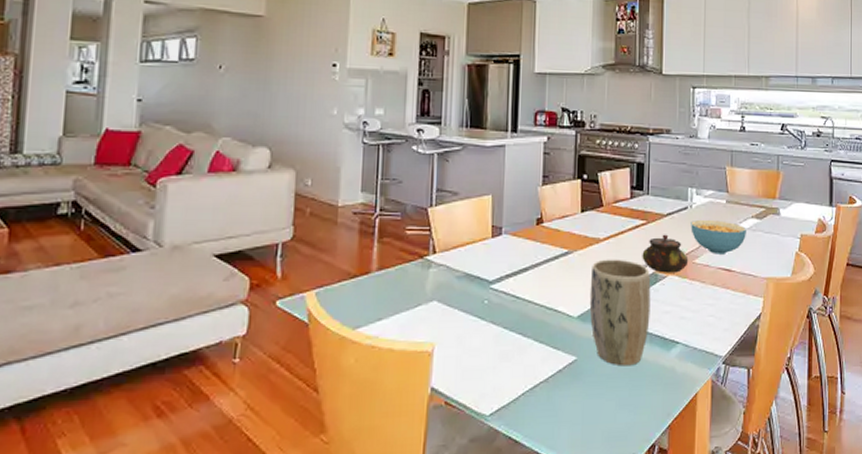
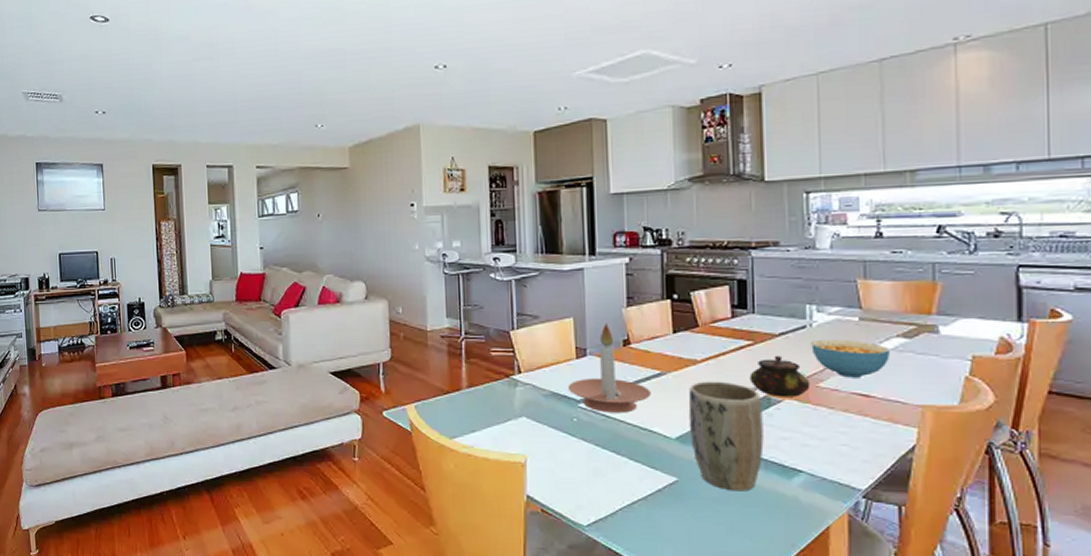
candle holder: none [481,200,558,293] -> present [567,322,651,413]

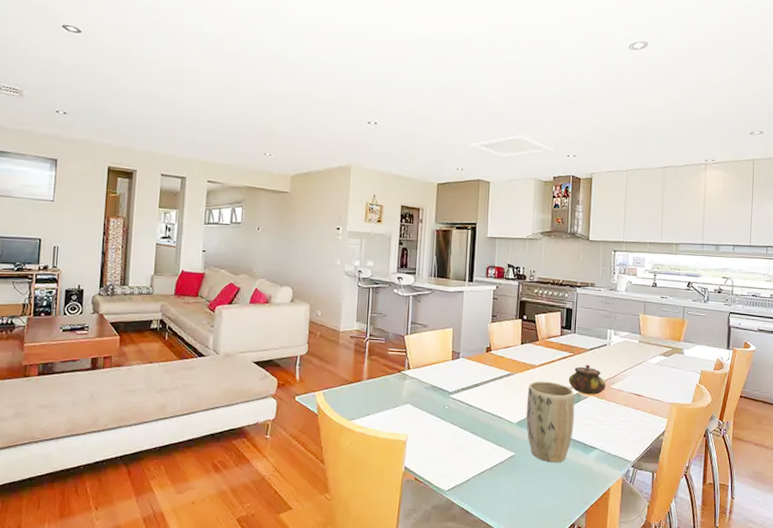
candle holder: present [567,322,651,413] -> none [443,333,502,403]
cereal bowl: present [811,339,890,378] -> none [609,354,655,383]

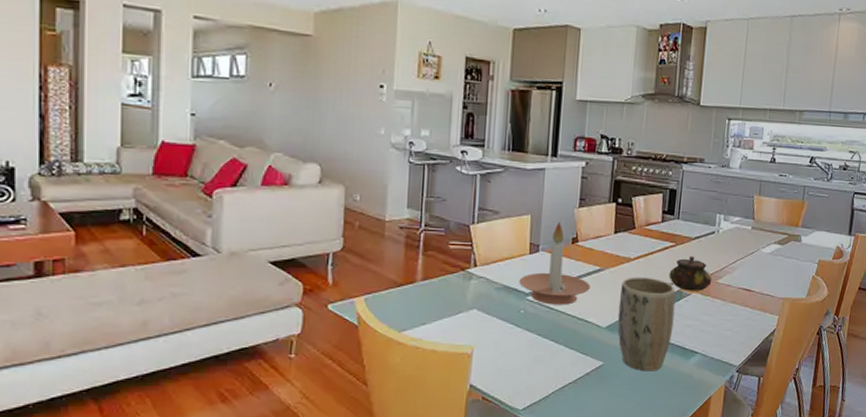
candle holder: none [443,333,502,403] -> present [518,221,590,305]

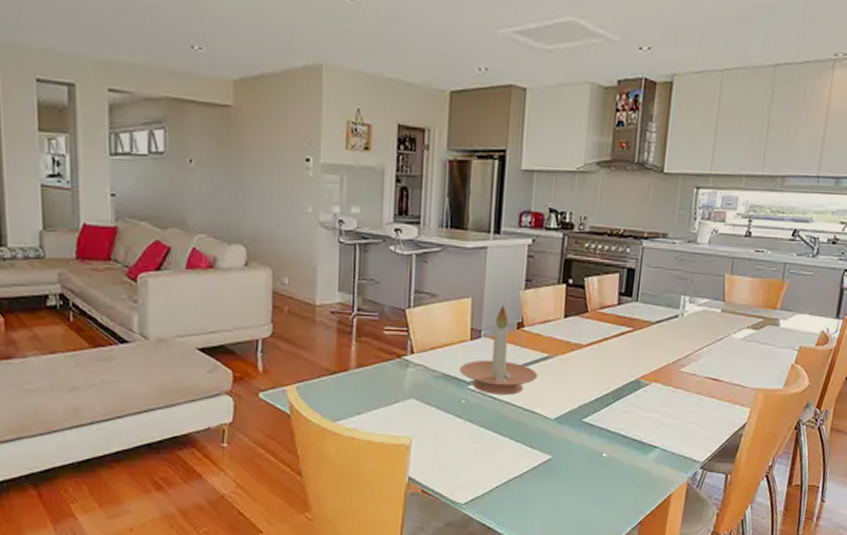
plant pot: present [617,276,676,372] -> none [567,364,633,467]
teapot: present [669,256,712,291] -> none [625,342,675,381]

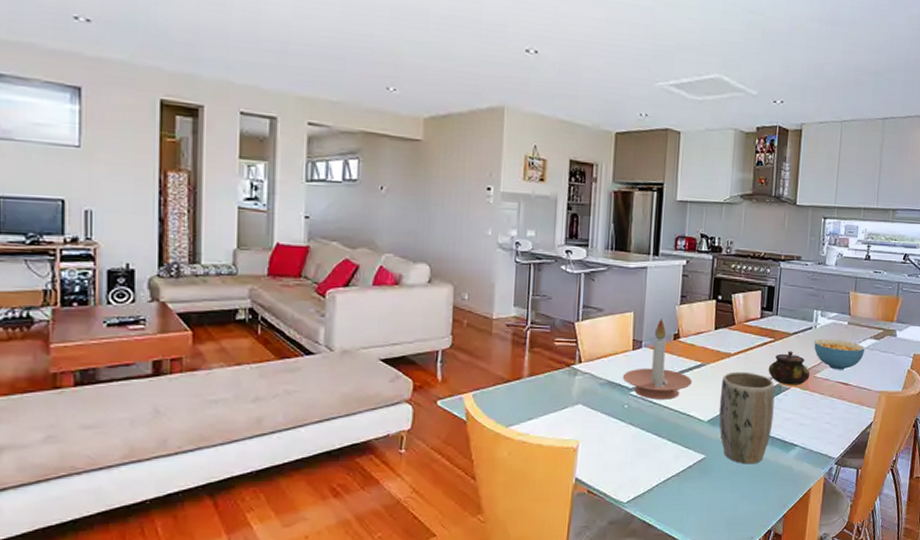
plant pot: none [567,364,633,467] -> present [718,371,775,464]
teapot: none [625,342,675,381] -> present [768,351,810,385]
cereal bowl: none [679,328,740,364] -> present [814,338,865,370]

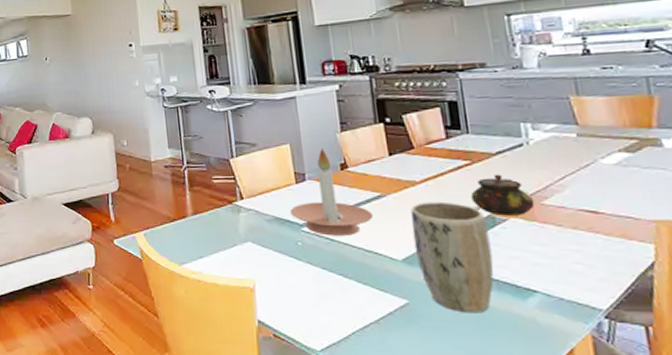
cereal bowl: present [814,338,865,370] -> none [530,156,614,195]

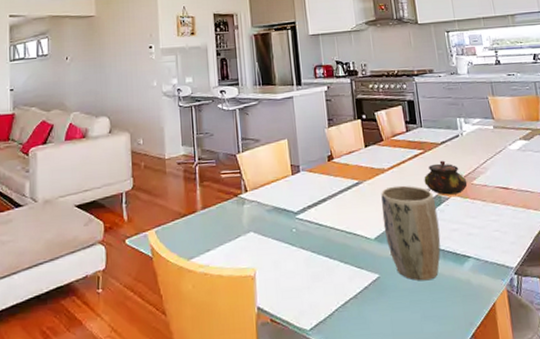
candle holder: present [289,147,373,236] -> none [286,141,353,222]

